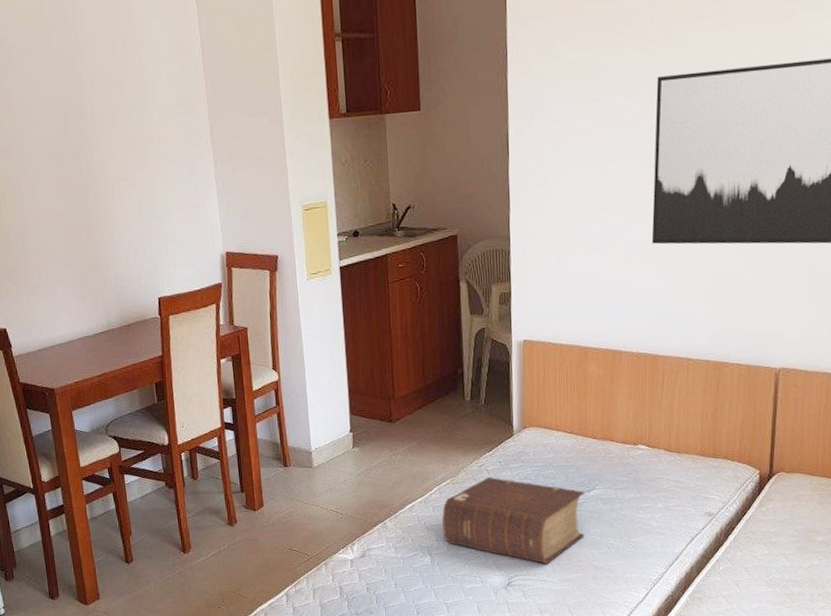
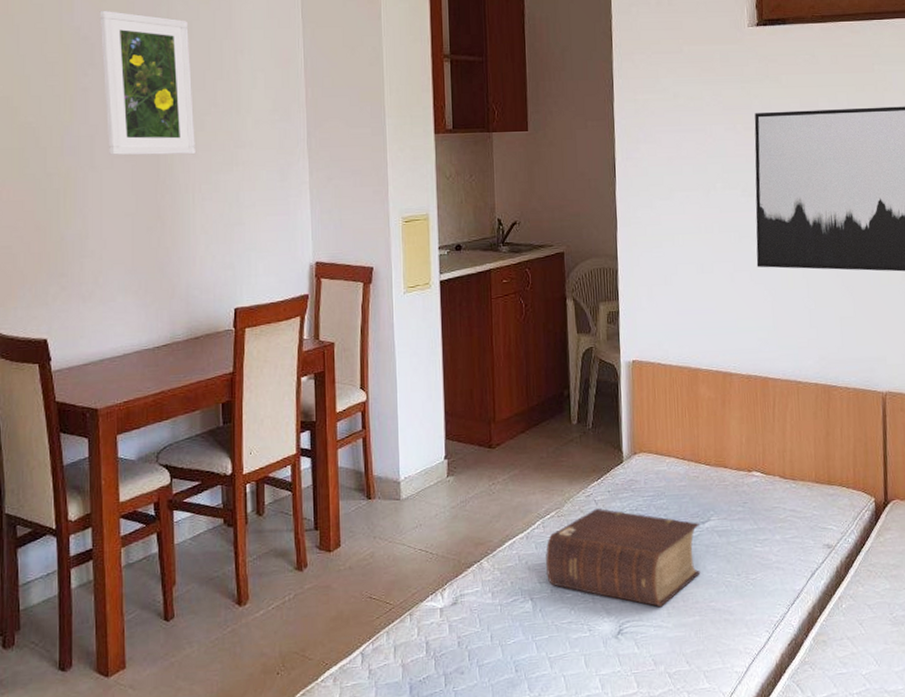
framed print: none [12,10,111,157] -> present [99,10,195,156]

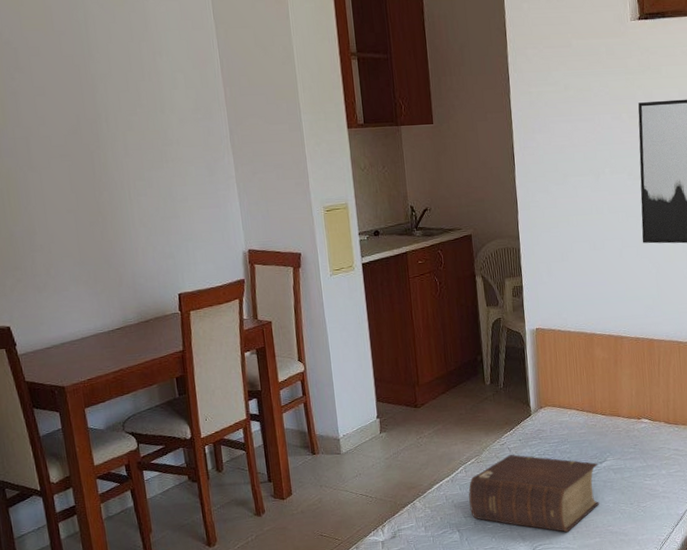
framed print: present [99,10,195,156] -> none [18,14,127,156]

